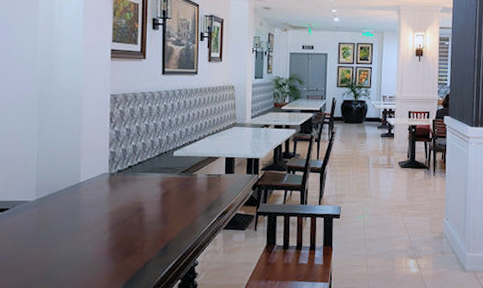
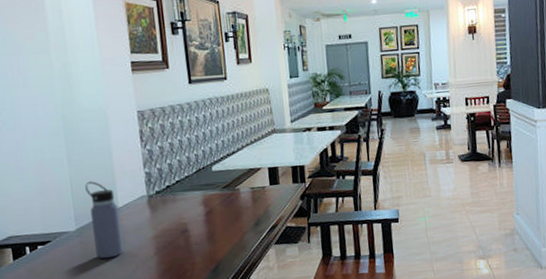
water bottle: none [51,155,80,230] -> present [85,181,124,259]

